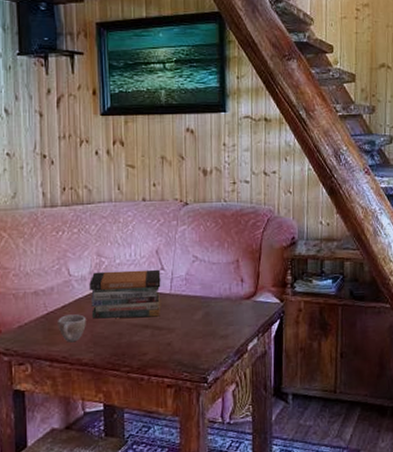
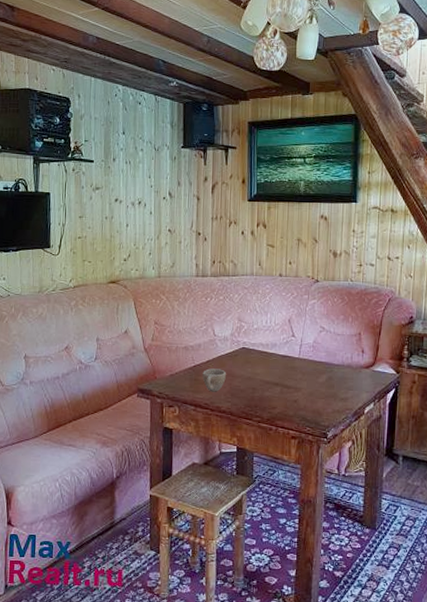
book stack: present [89,269,161,319] -> none [230,334,292,377]

